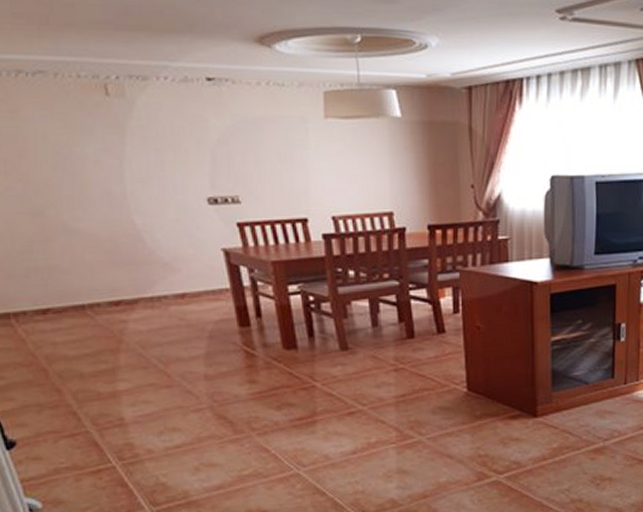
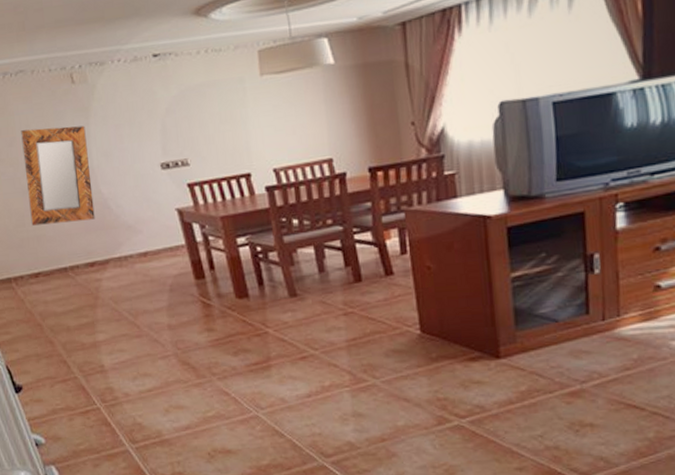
home mirror: none [35,141,124,254] -> present [21,125,95,226]

